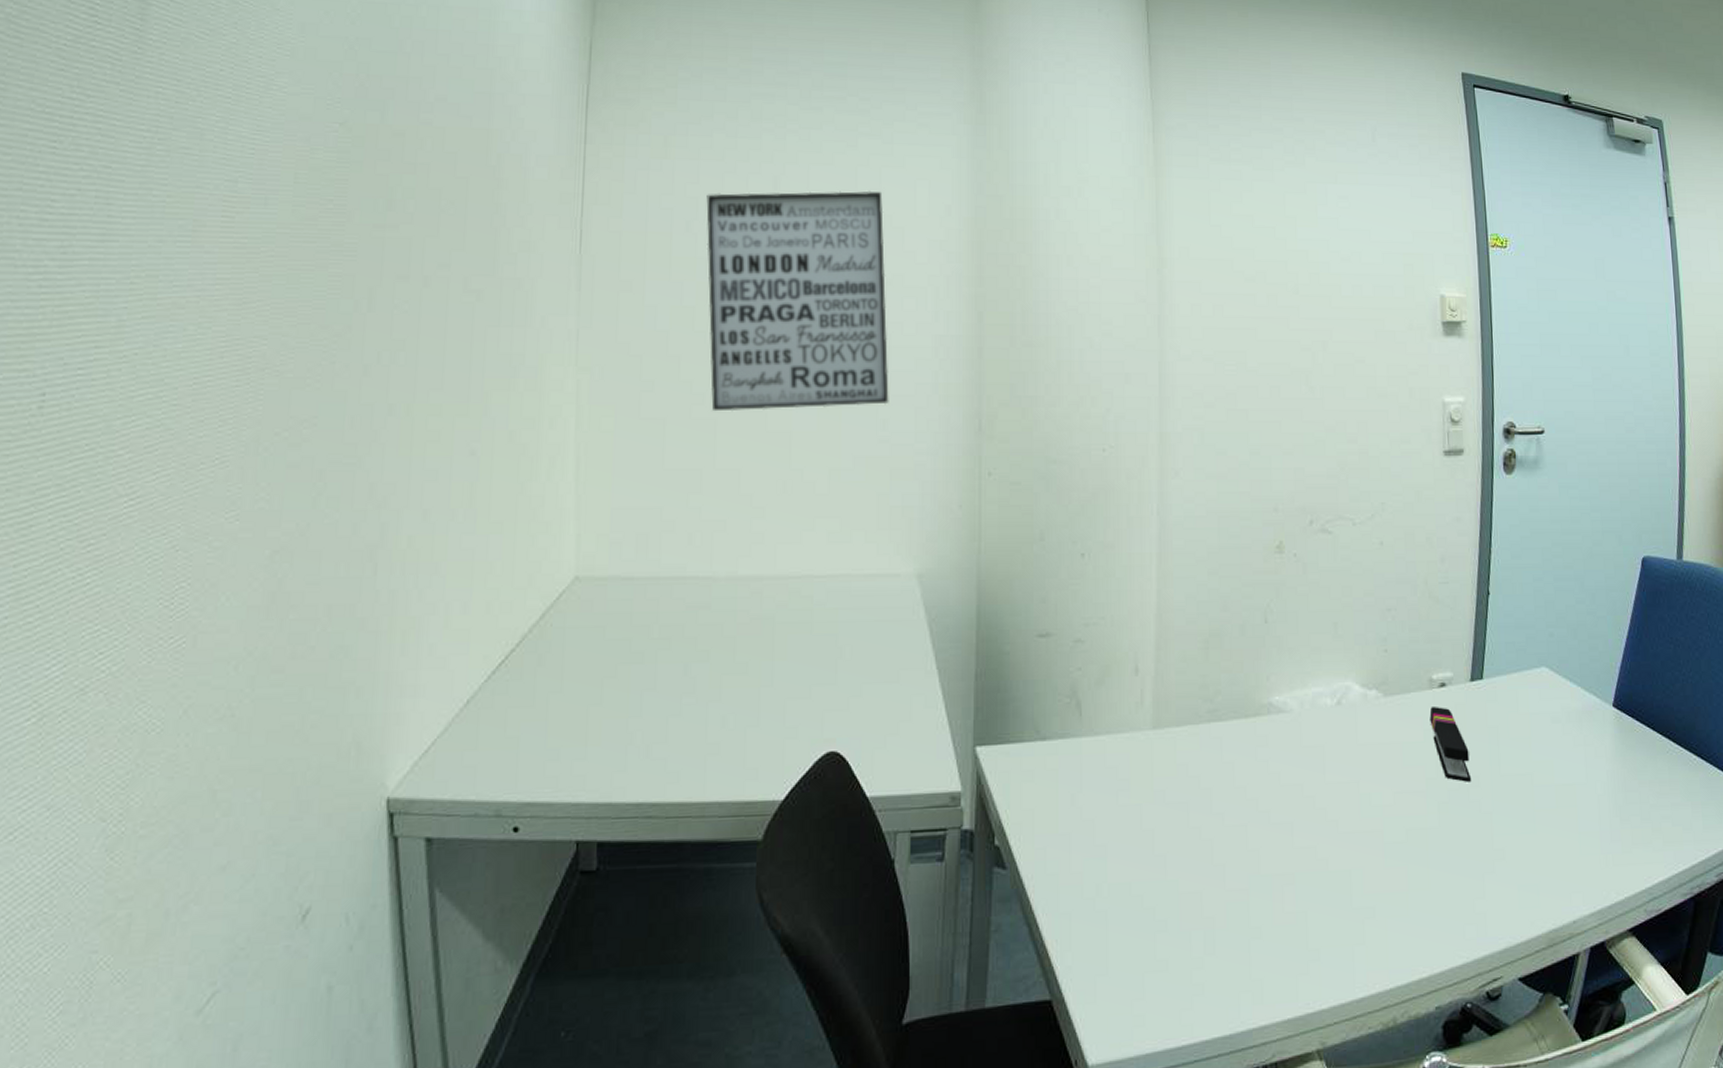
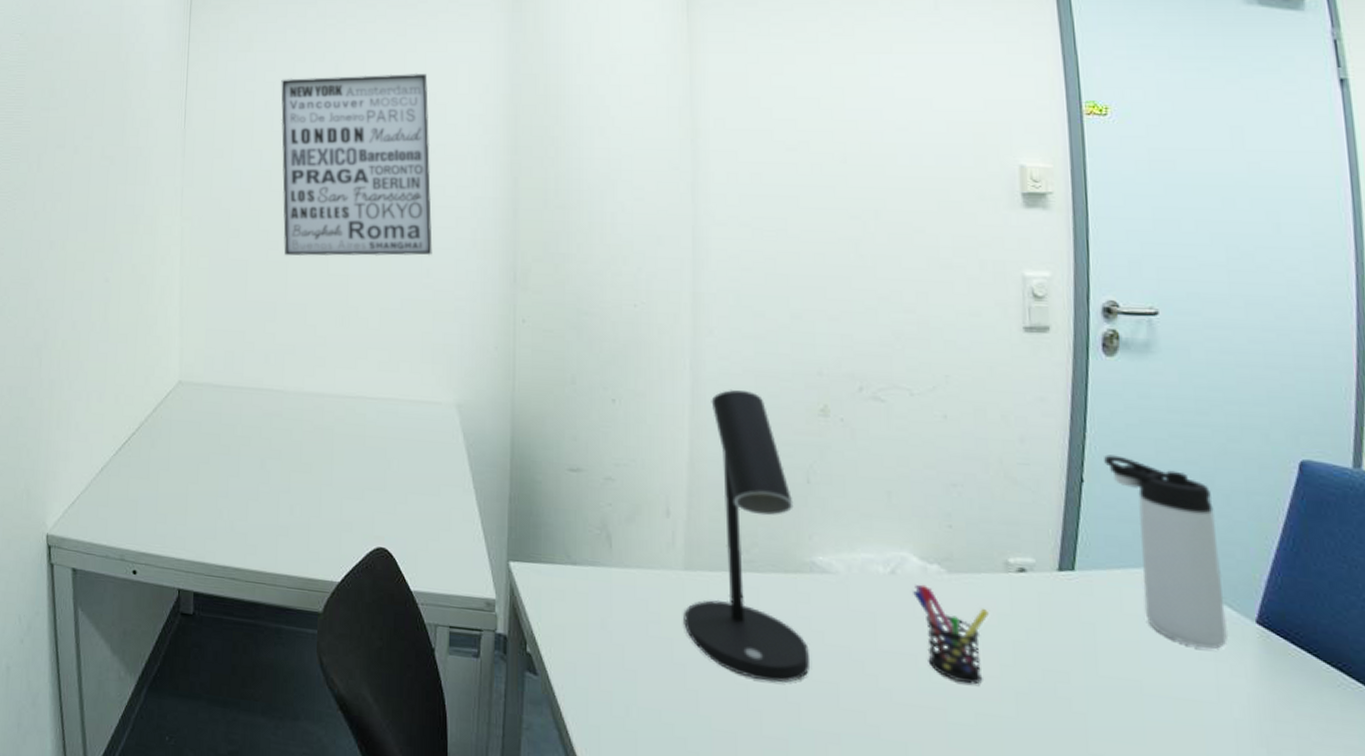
desk lamp: none [1152,532,1267,833] -> present [684,389,809,683]
pen holder: none [1356,711,1417,802] -> present [913,584,989,685]
stapler: present [1429,707,1472,782] -> none [1005,591,1060,677]
thermos bottle: none [1505,566,1593,737] -> present [1104,454,1228,650]

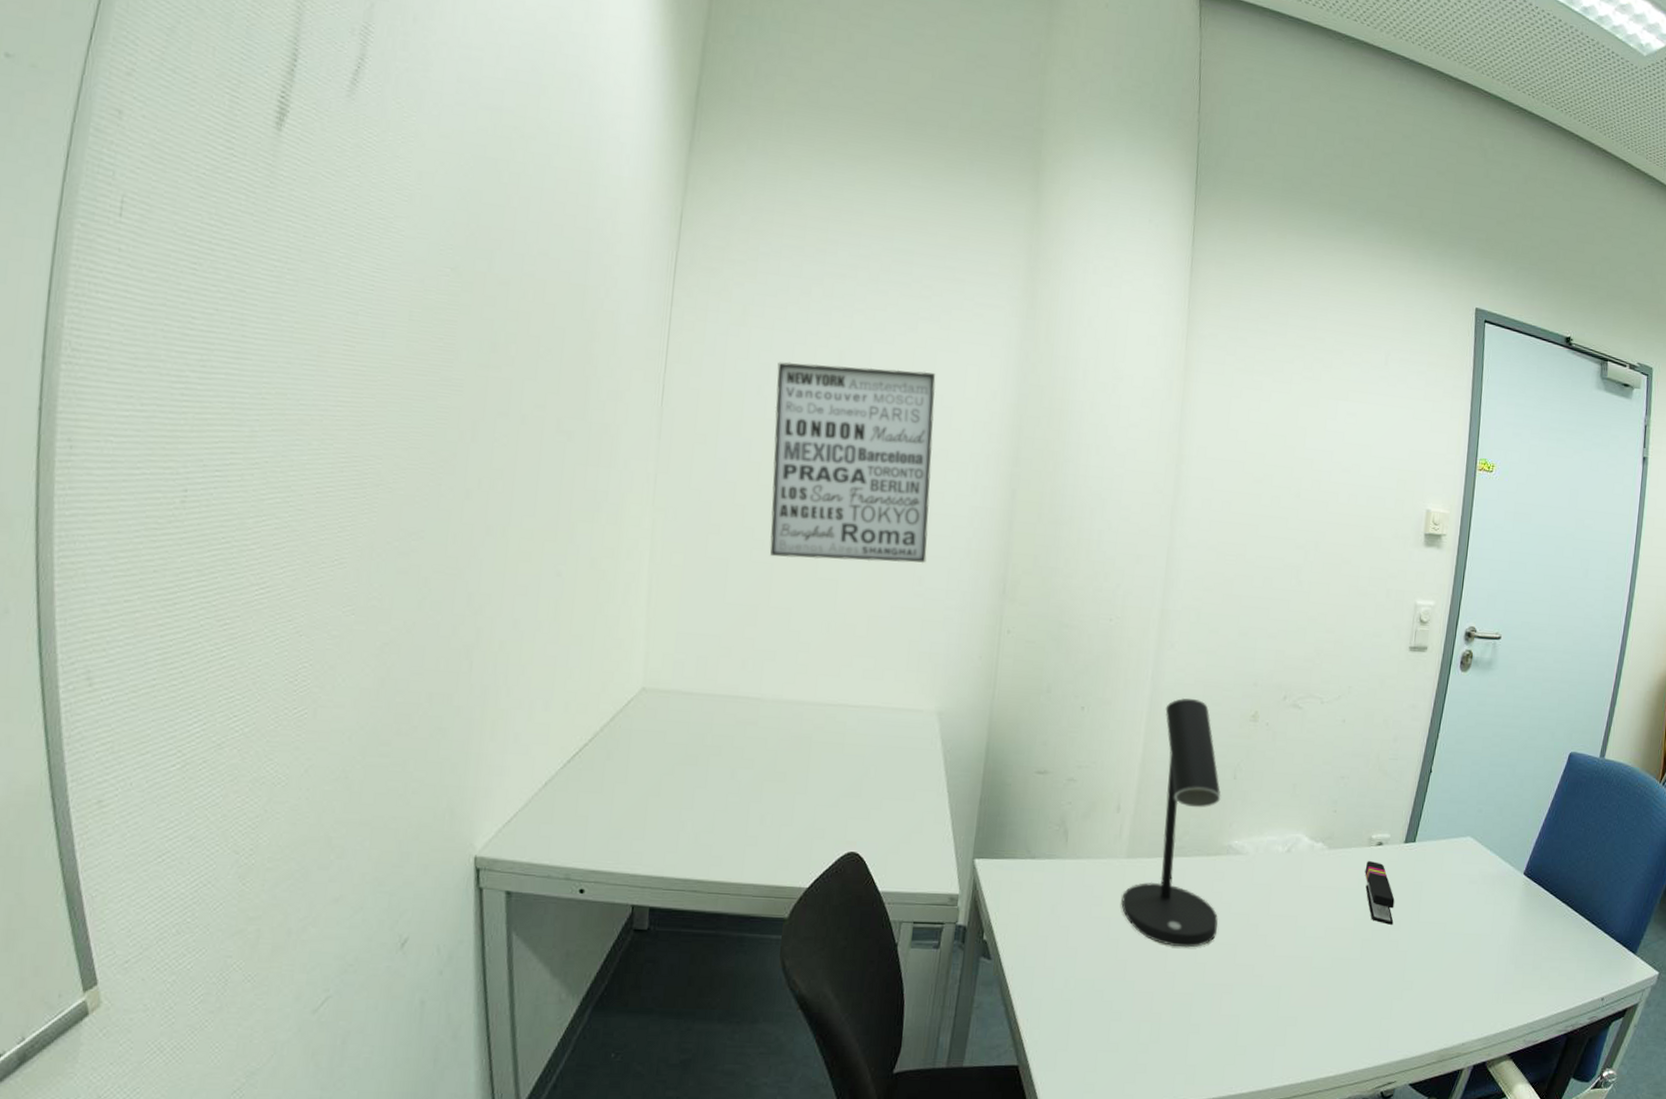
pen holder: present [913,584,989,685] -> none [1301,859,1352,936]
stapler: none [1005,591,1060,677] -> present [1365,861,1395,925]
thermos bottle: present [1104,454,1228,650] -> none [1448,750,1512,896]

